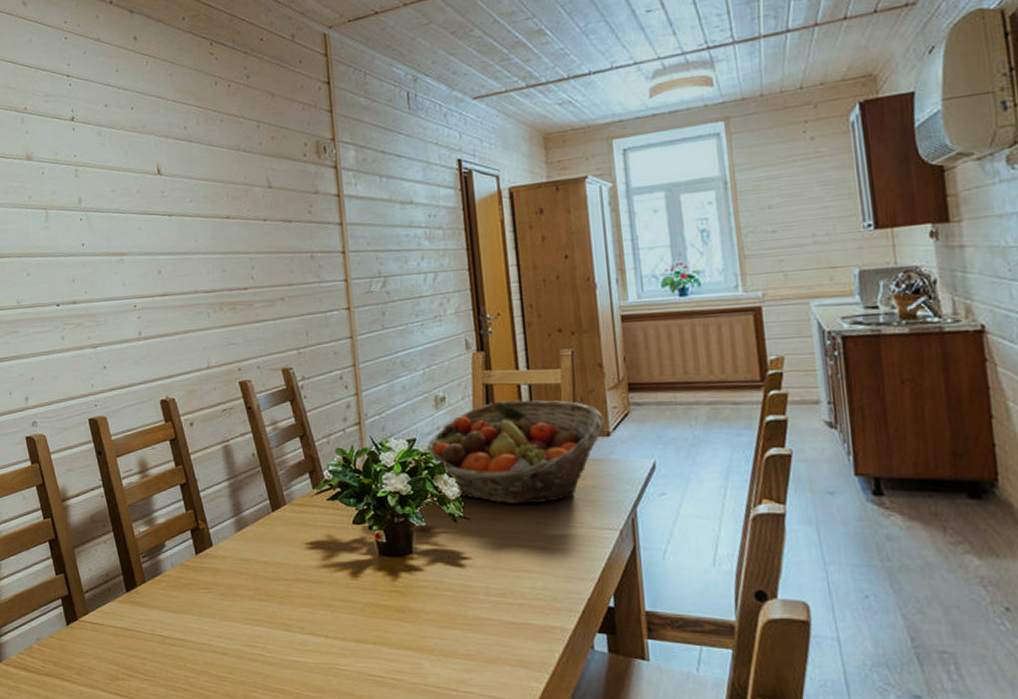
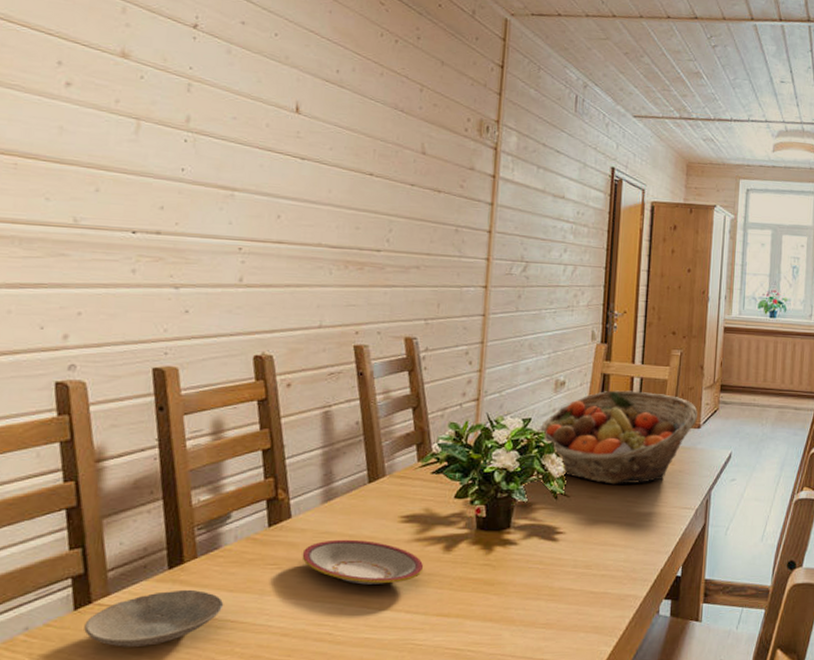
plate: none [75,610,173,658] -> present [84,589,224,647]
plate: none [227,565,335,609] -> present [302,539,424,585]

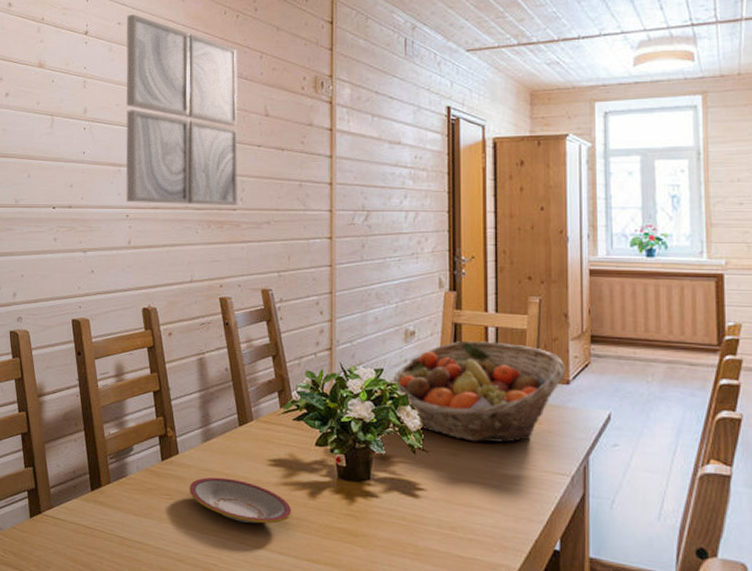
plate: present [84,589,224,647] -> none [37,509,132,555]
wall art: none [239,15,394,246] -> present [125,14,239,206]

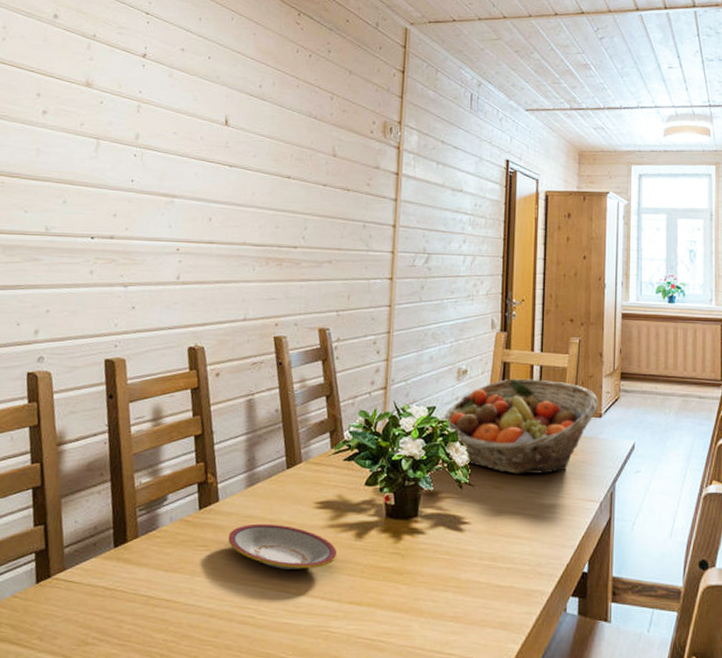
wall art: present [125,14,239,206] -> none [177,42,308,244]

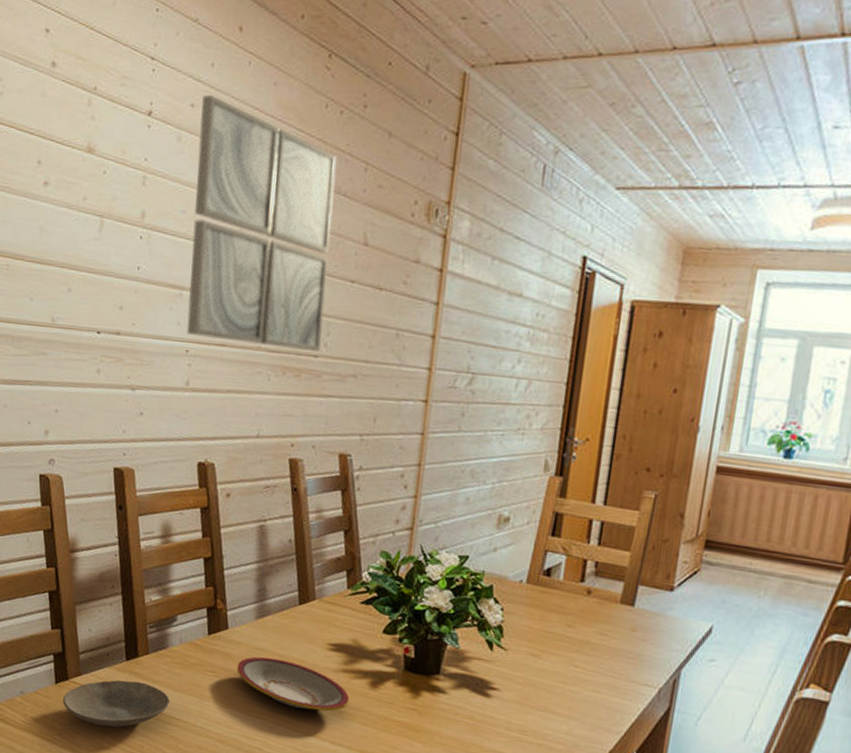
plate: none [44,567,160,621] -> present [63,680,171,728]
wall art: none [177,42,308,244] -> present [186,95,337,351]
fruit basket: present [442,378,598,475] -> none [475,533,672,648]

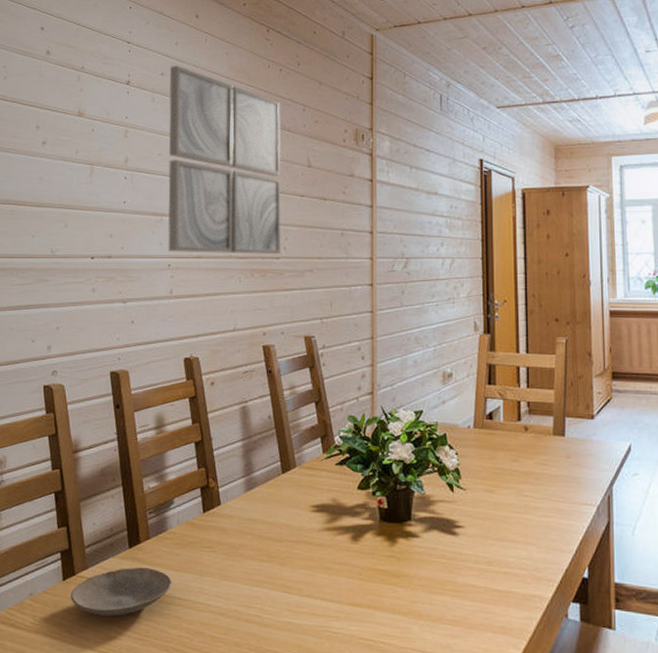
plate: present [237,656,350,712] -> none [231,526,335,571]

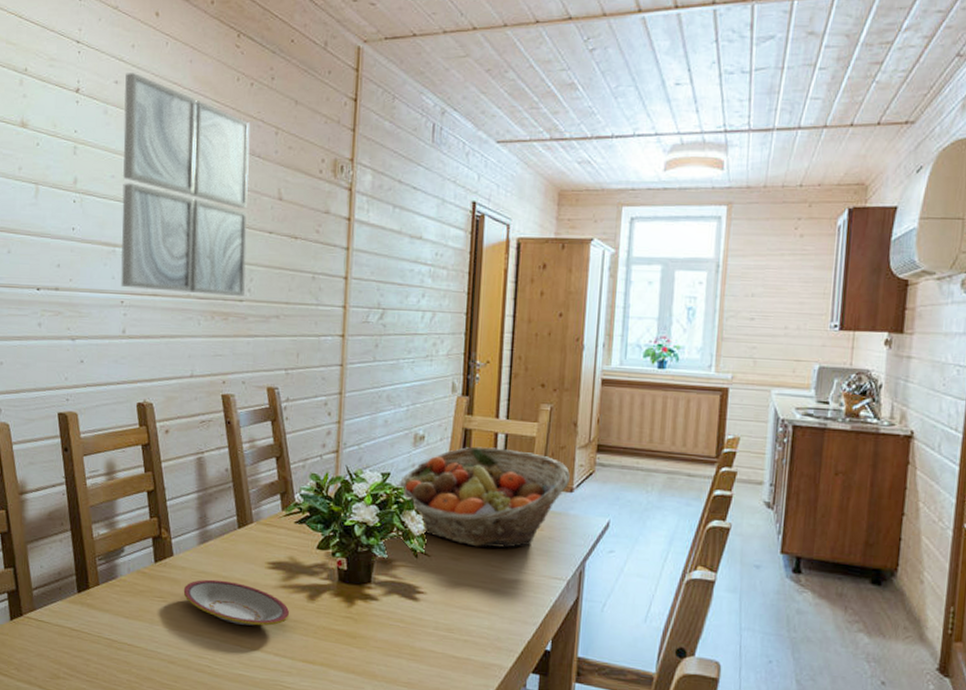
plate: present [70,567,172,616] -> none [18,611,122,658]
plate: none [231,526,335,571] -> present [183,579,290,626]
fruit basket: none [430,381,590,478] -> present [397,446,570,548]

